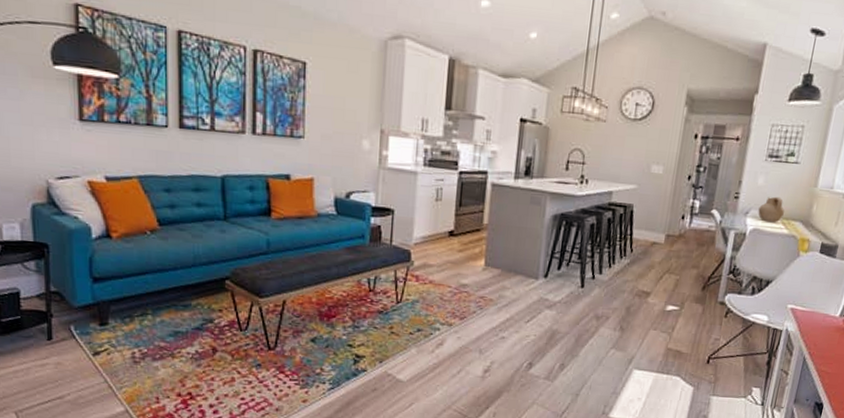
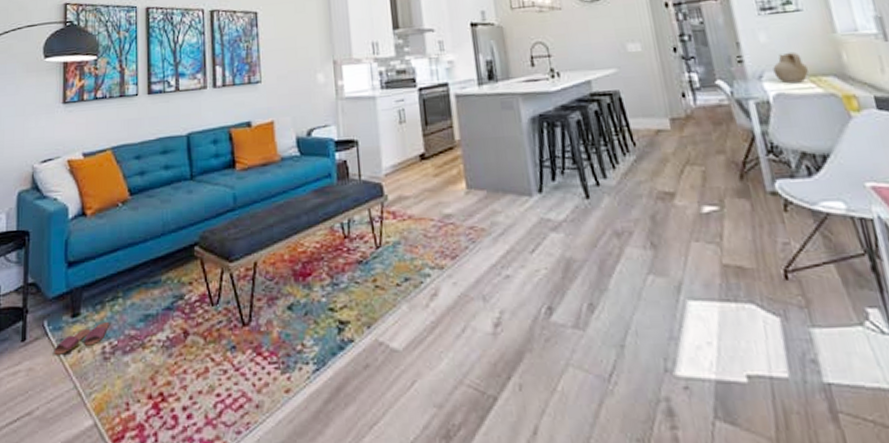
slippers: none [82,333,138,355] -> present [54,322,109,355]

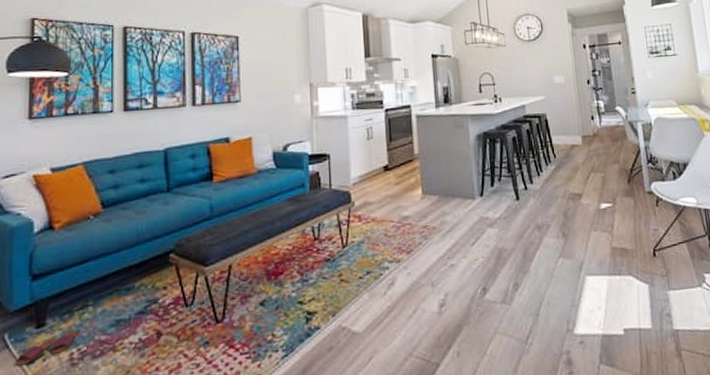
ceramic pitcher: present [773,51,809,84] -> none [655,86,679,110]

